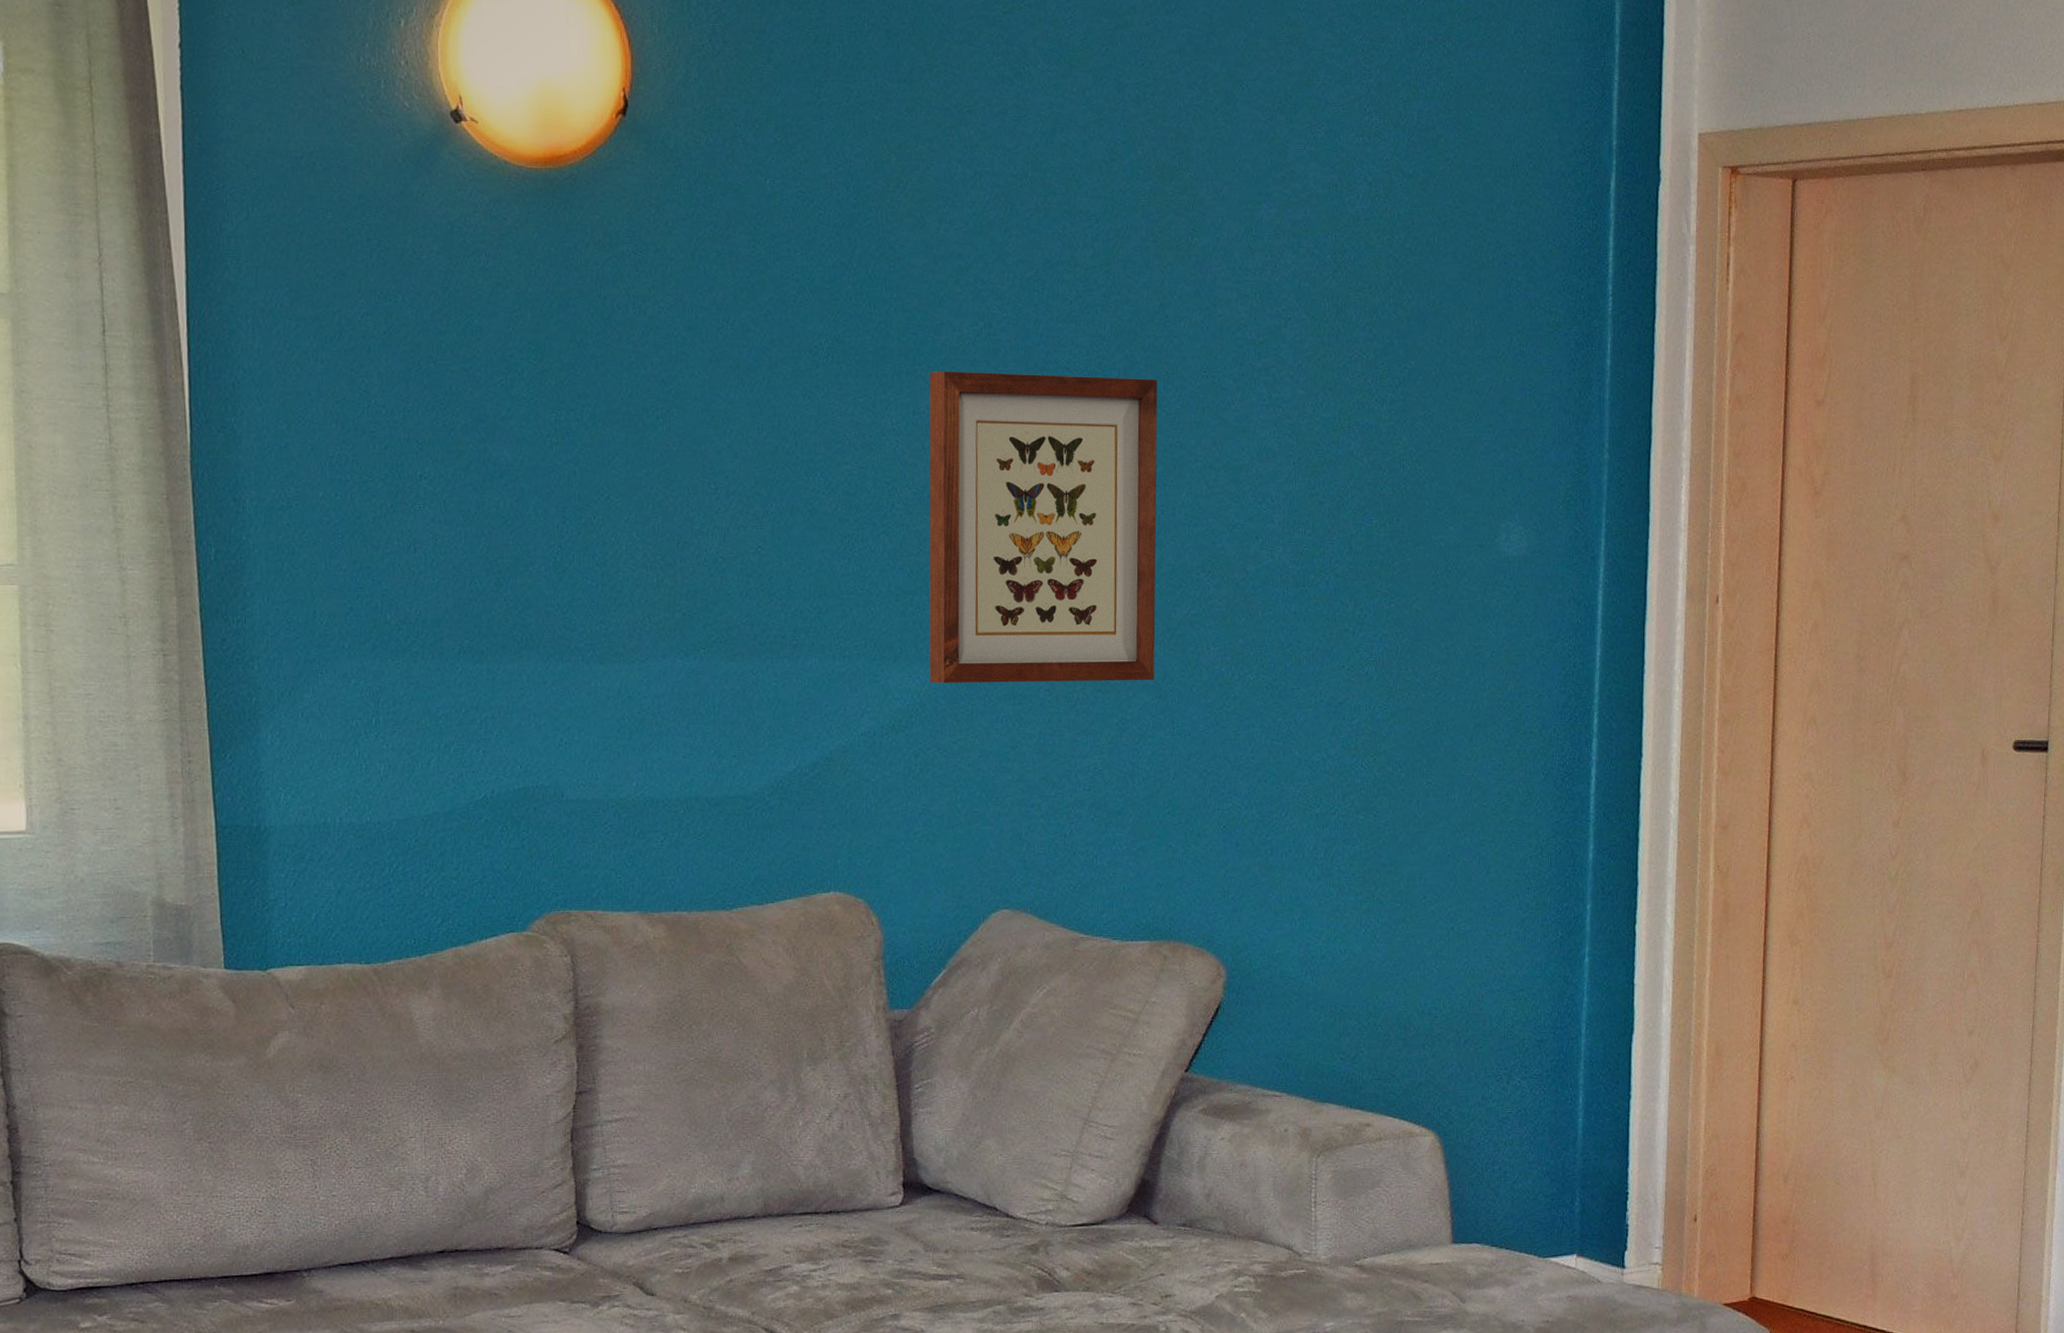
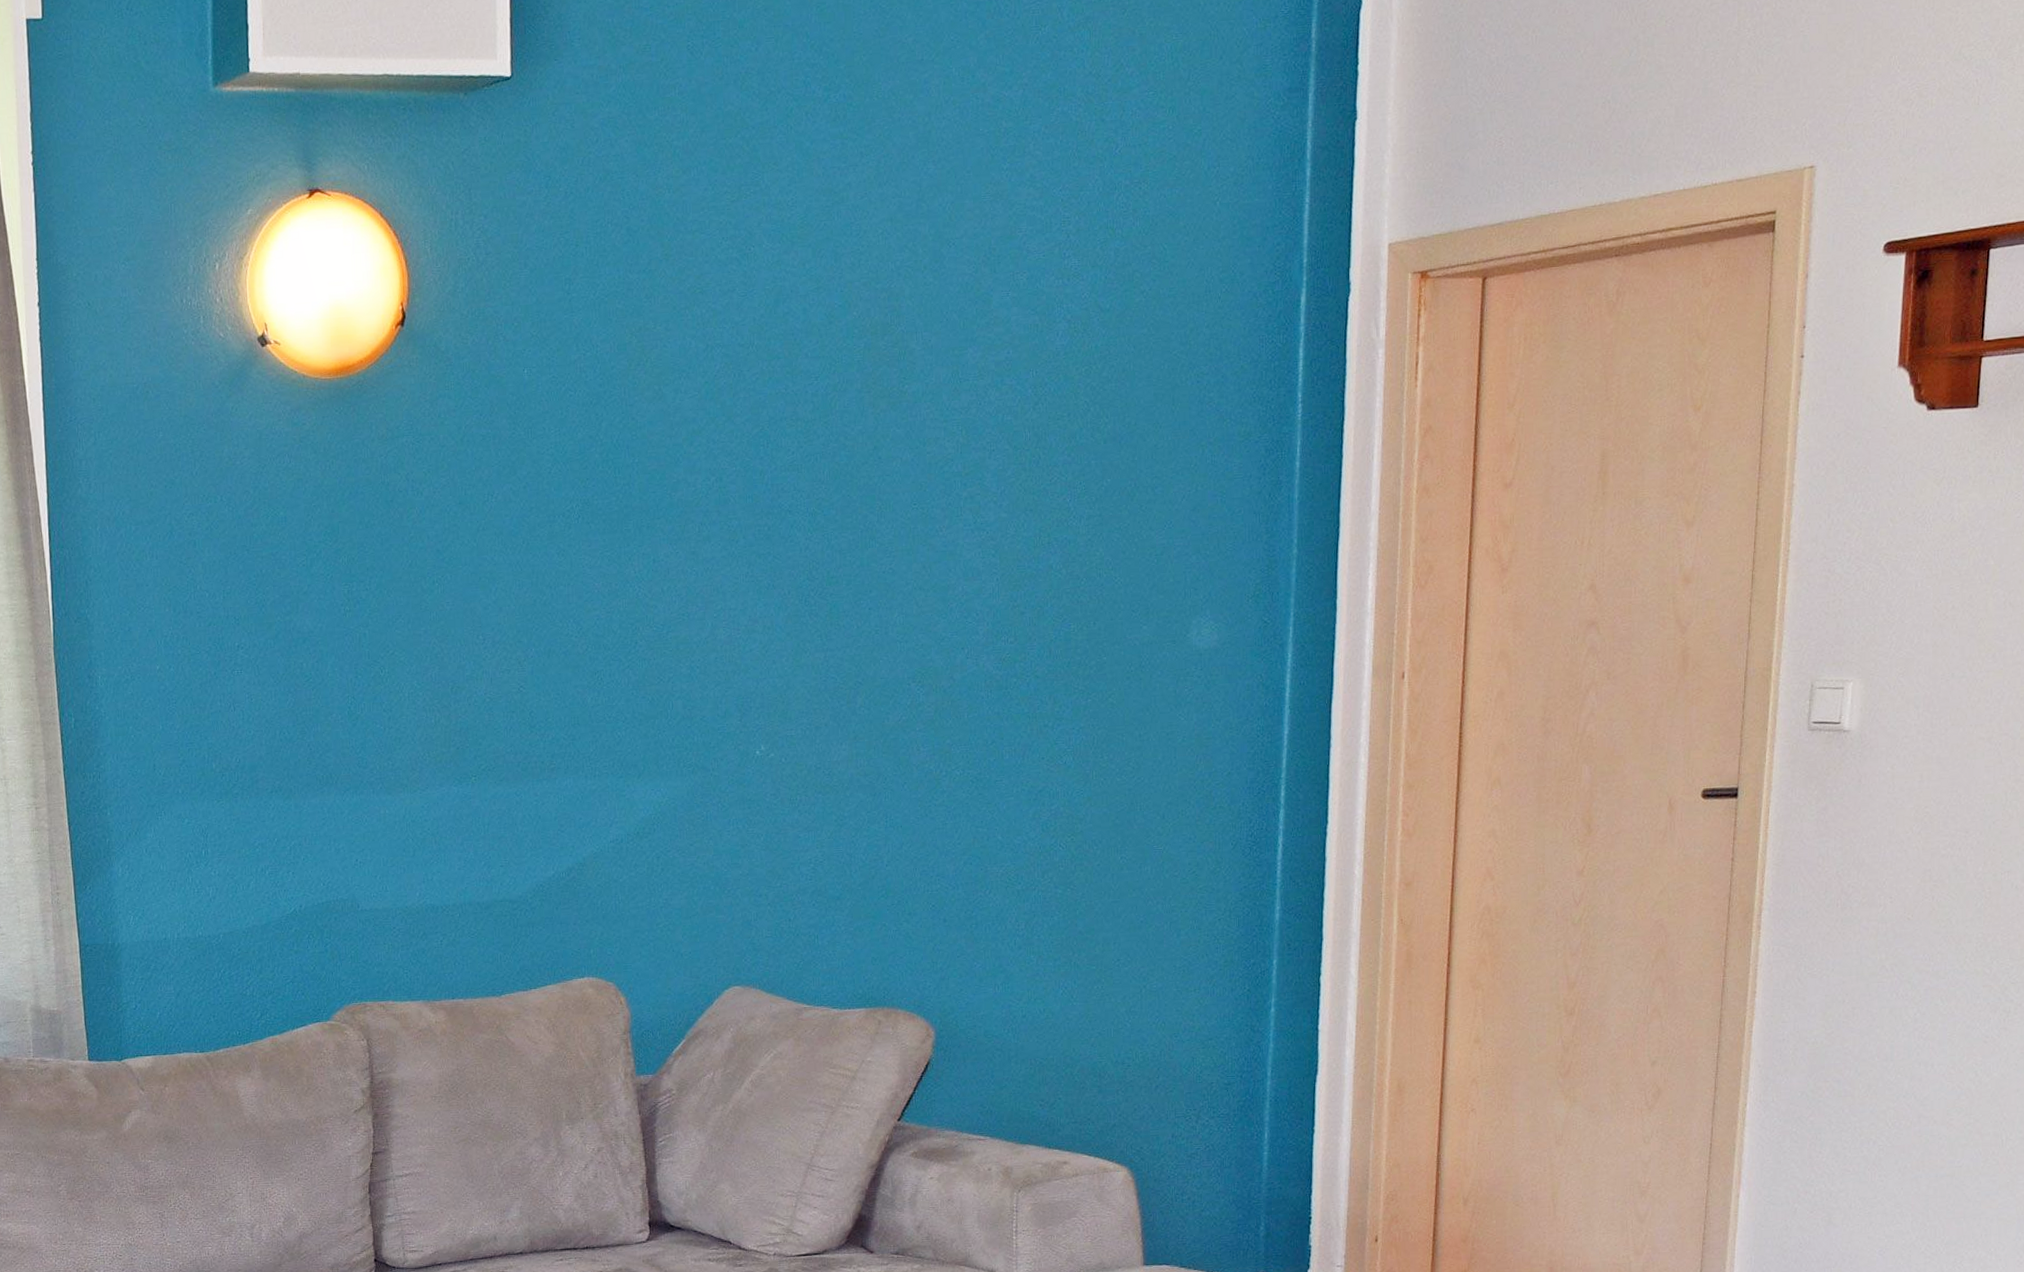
wall art: present [929,371,1158,683] -> none [667,514,872,795]

